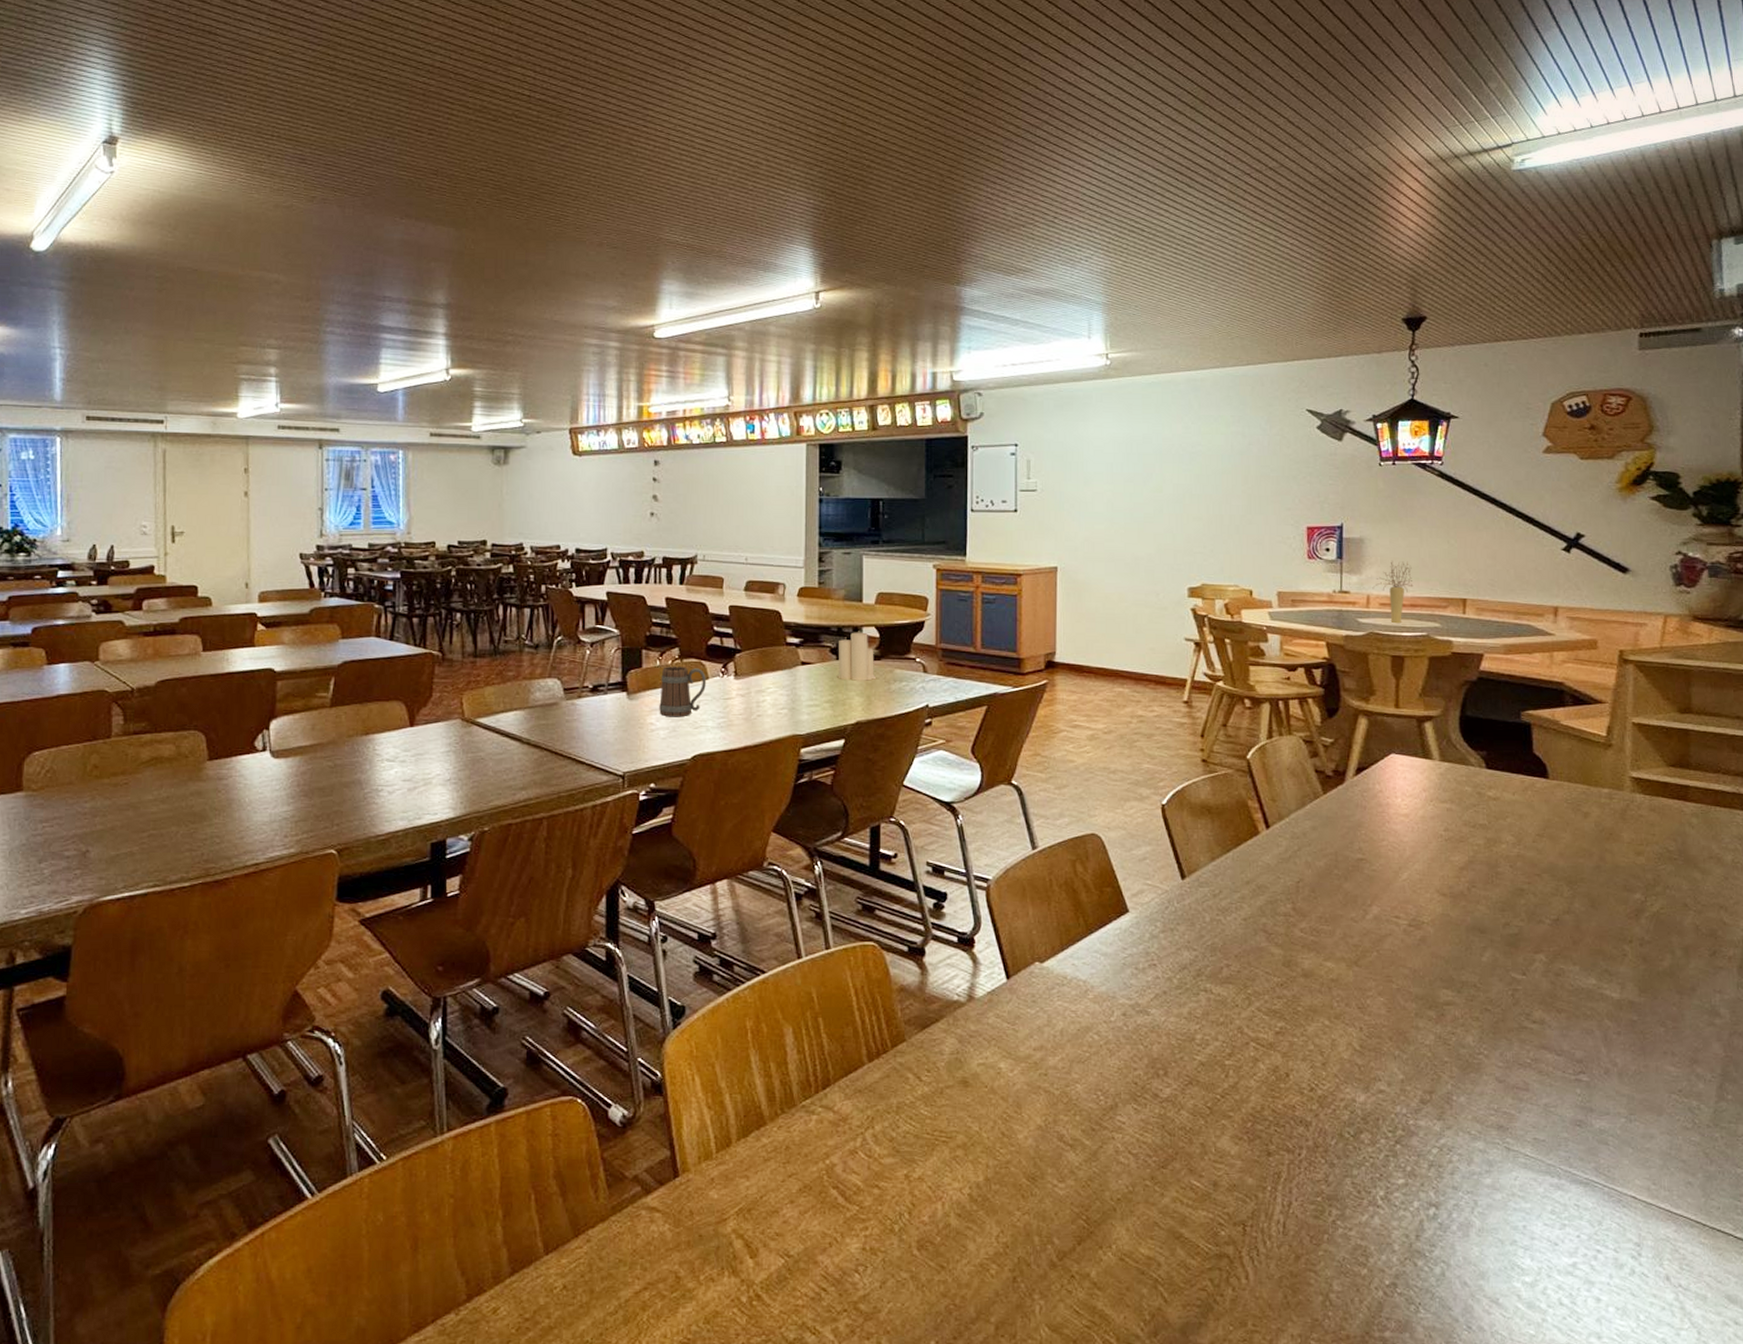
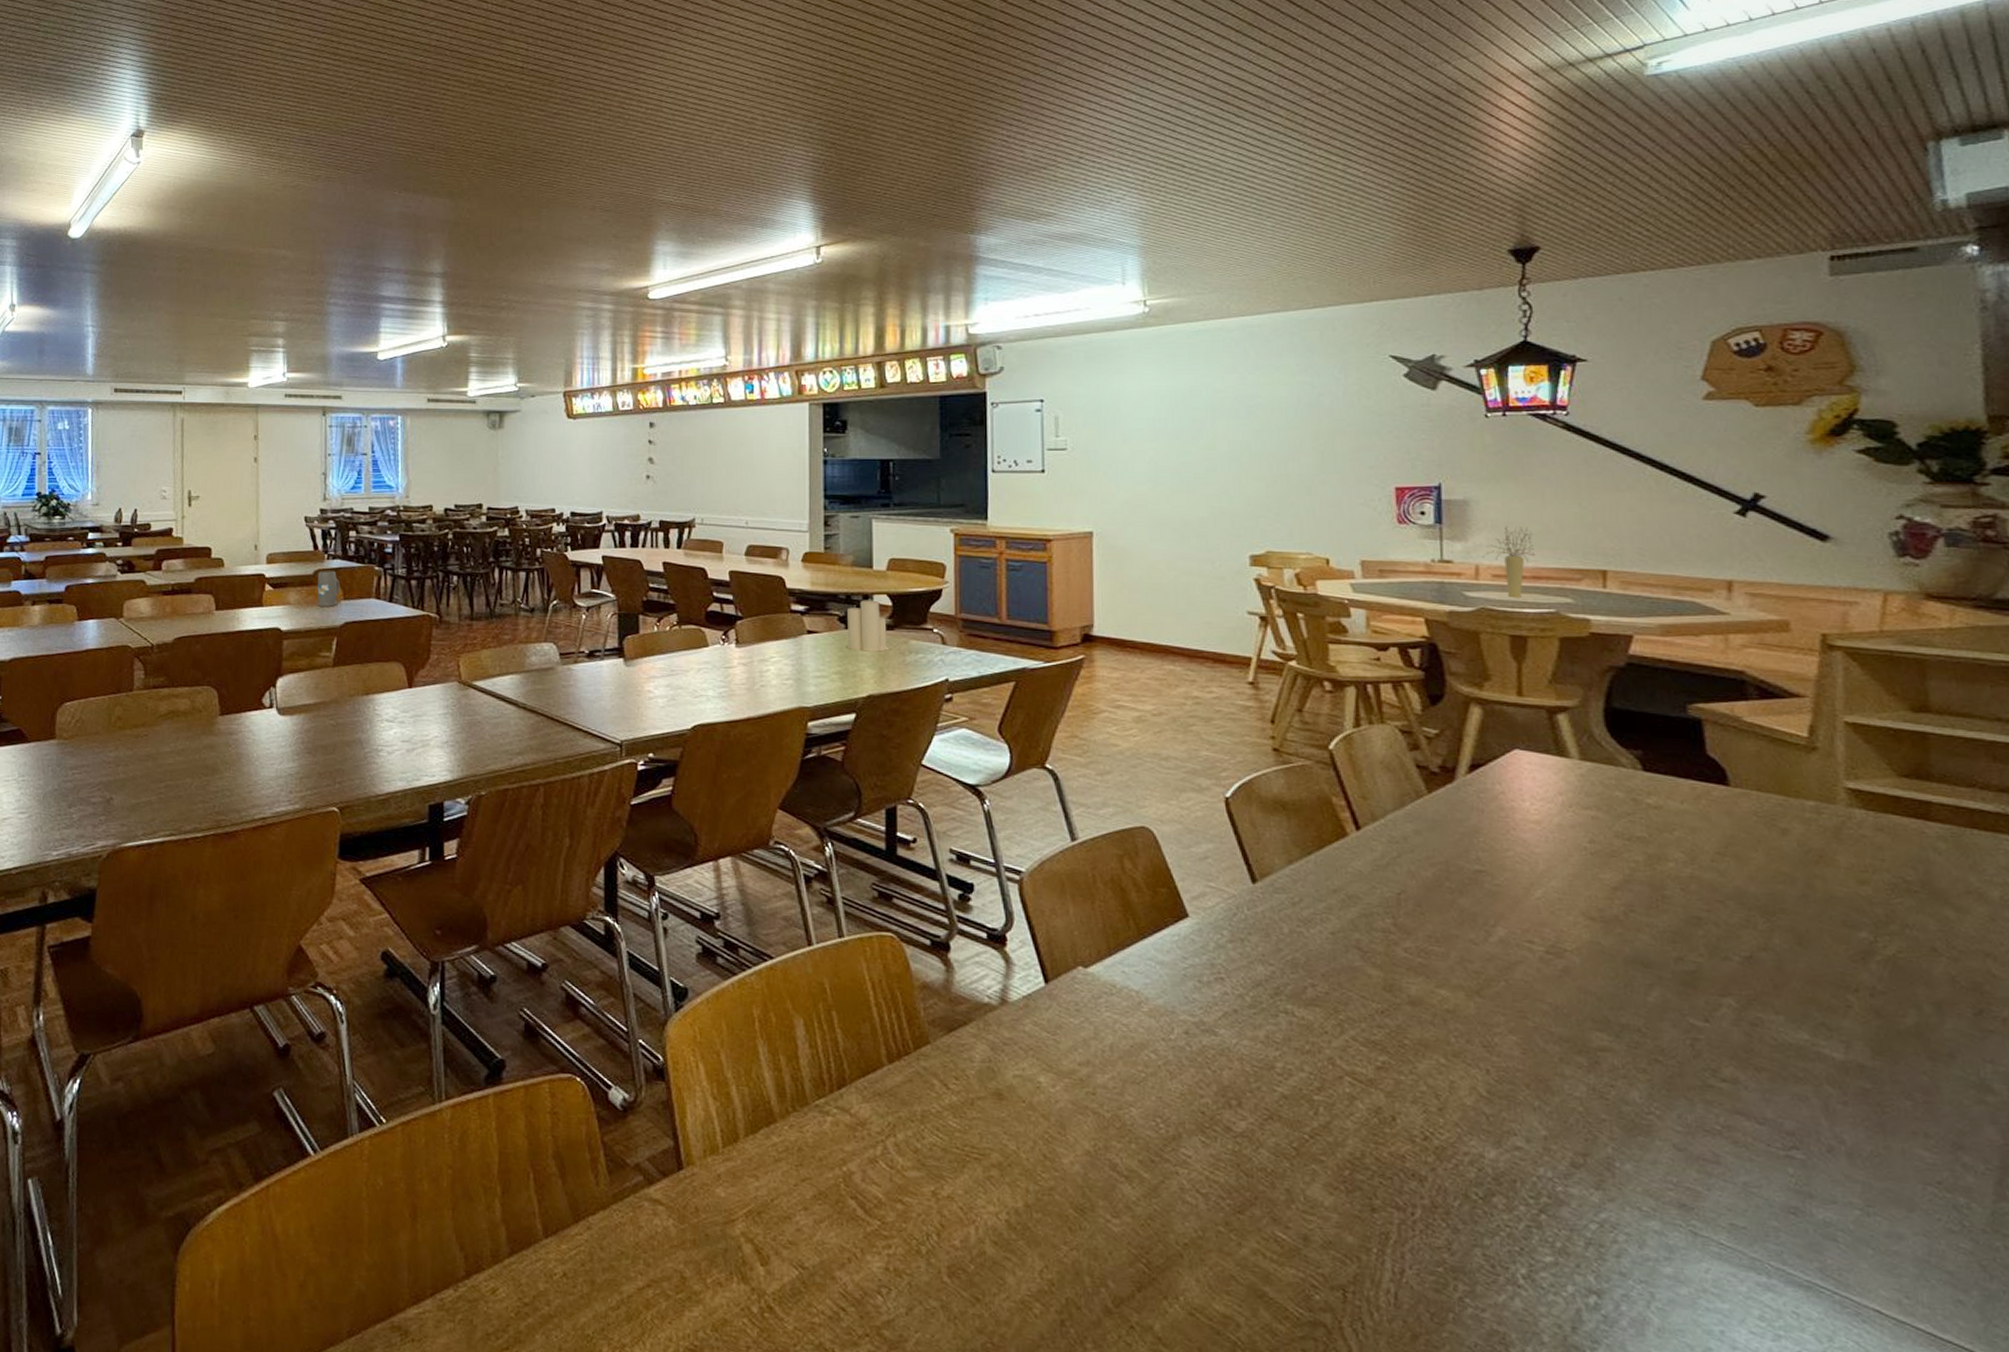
beer mug: none [313,609,338,647] -> present [317,571,340,608]
beer mug: present [659,666,706,717] -> none [657,633,706,686]

